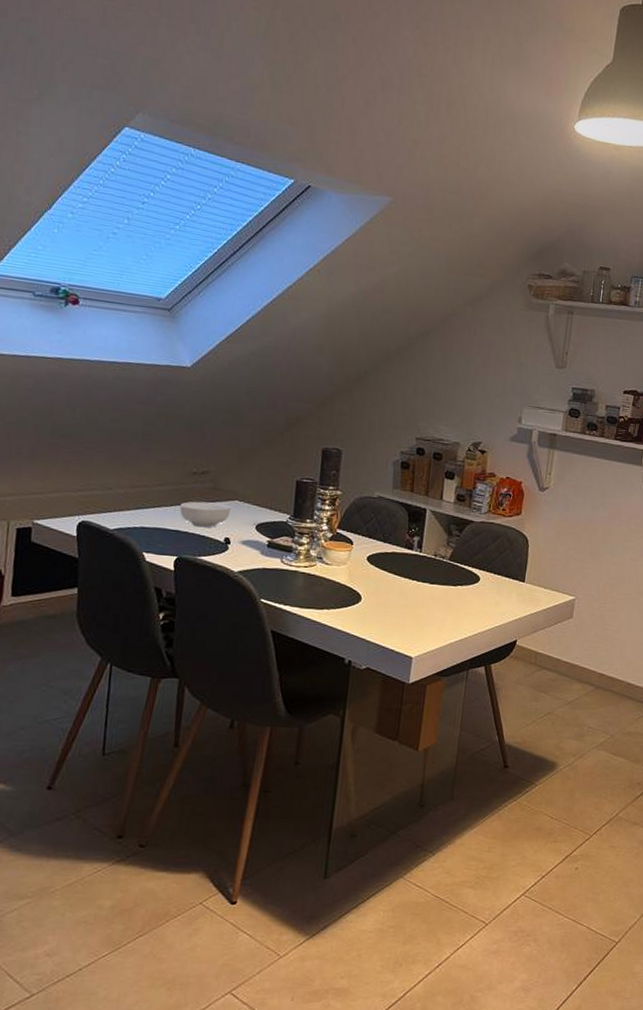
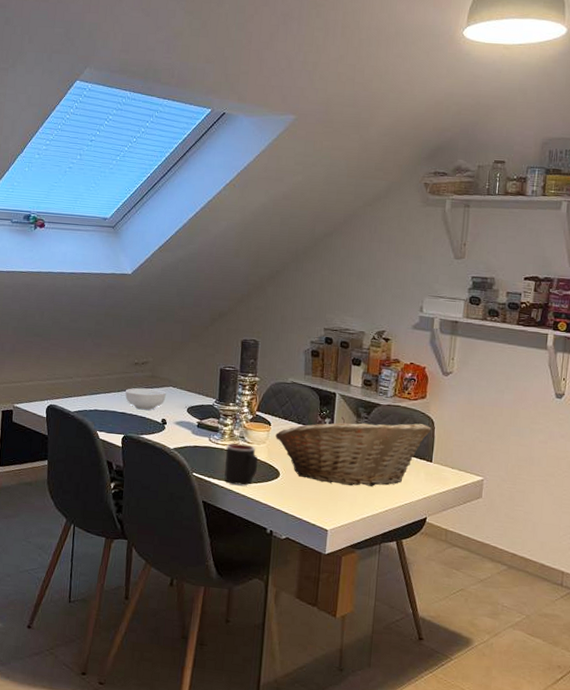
mug: none [297,564,338,612] -> present [224,443,259,485]
fruit basket: none [357,534,525,609] -> present [275,416,432,487]

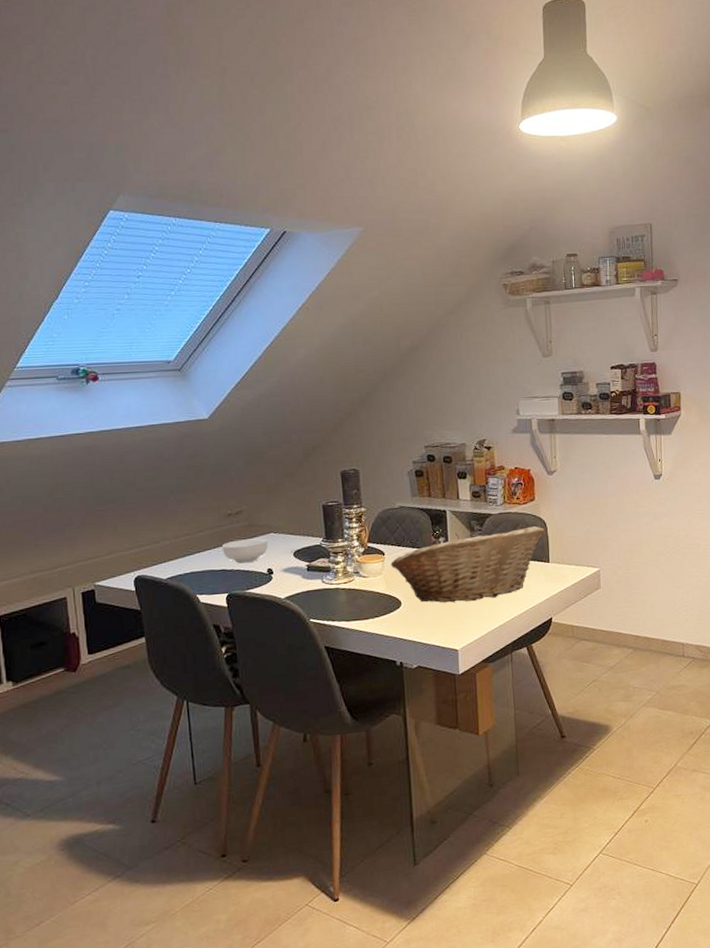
mug: present [224,443,259,485] -> none [341,578,378,623]

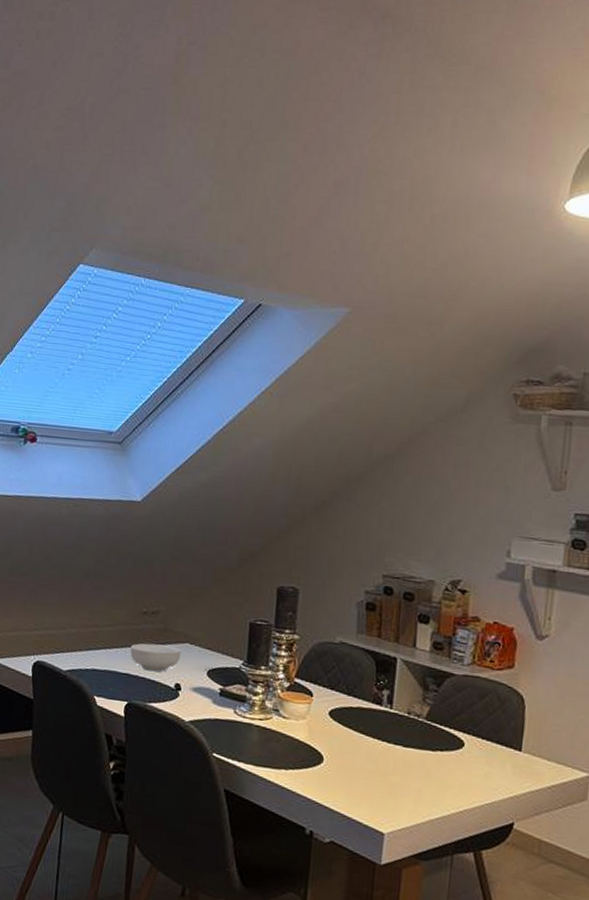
fruit basket: present [391,525,545,603] -> none [318,688,521,780]

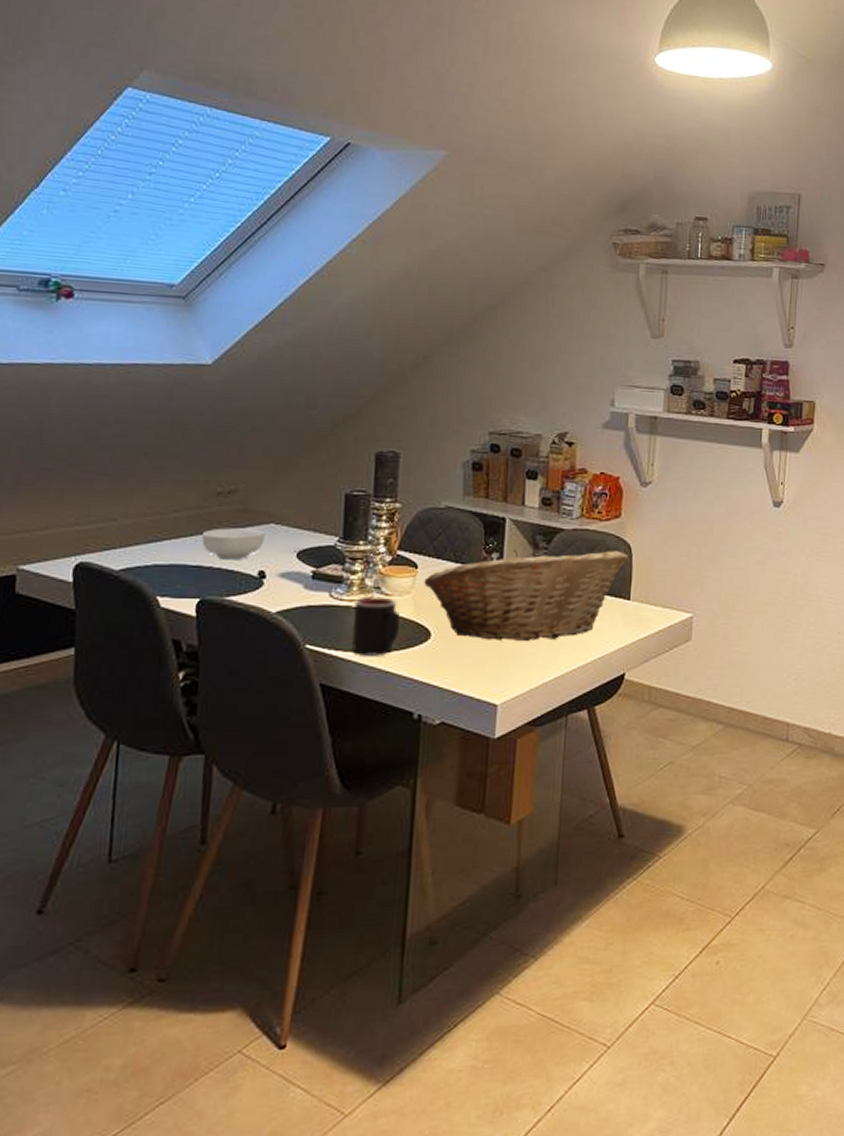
mug: none [252,717,296,772] -> present [352,596,401,655]
fruit basket: none [318,688,521,780] -> present [424,548,628,641]

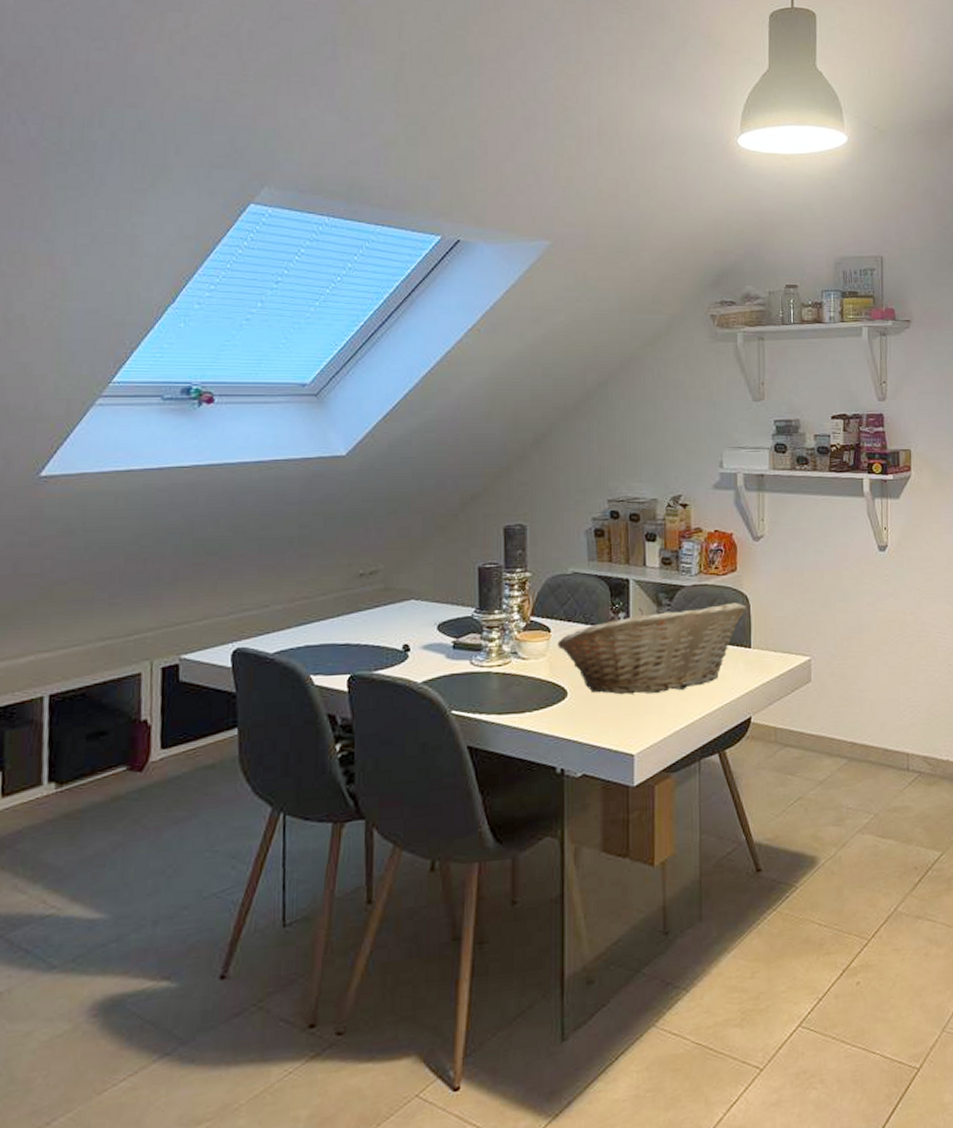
cereal bowl: present [202,528,265,560] -> none [349,605,407,637]
mug: present [352,596,401,655] -> none [494,661,538,717]

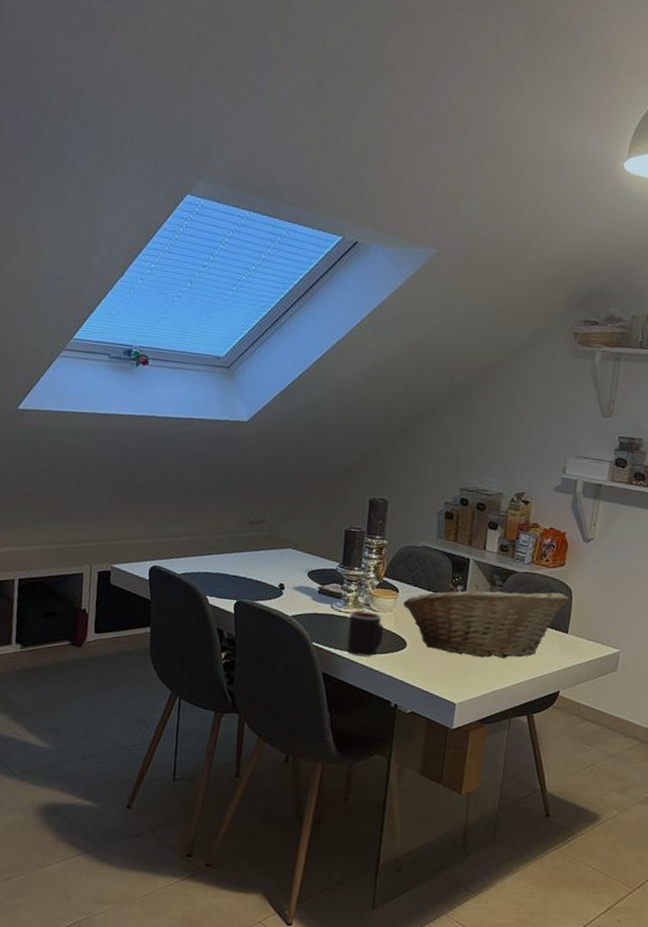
mug: none [494,661,538,717] -> present [346,610,384,656]

